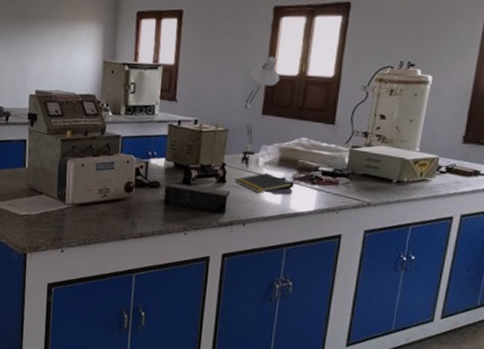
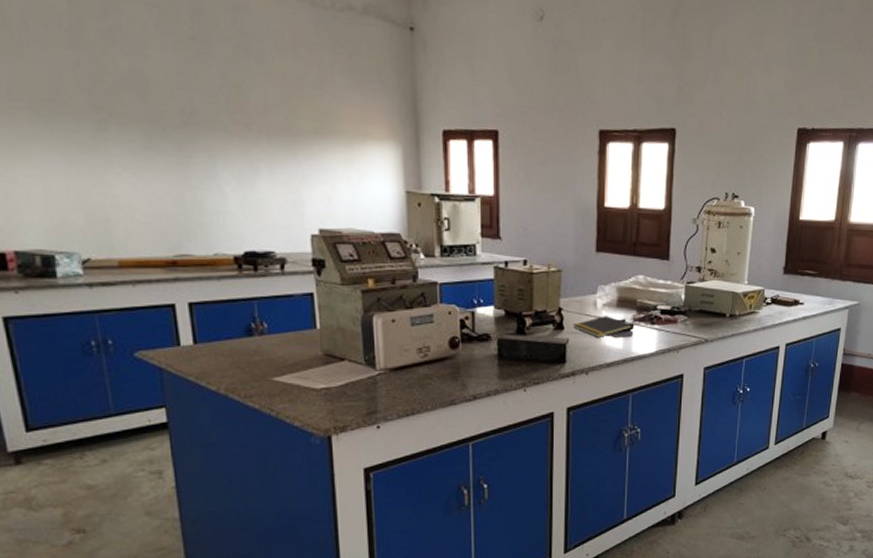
desk lamp: present [241,56,280,169] -> none [577,187,612,313]

